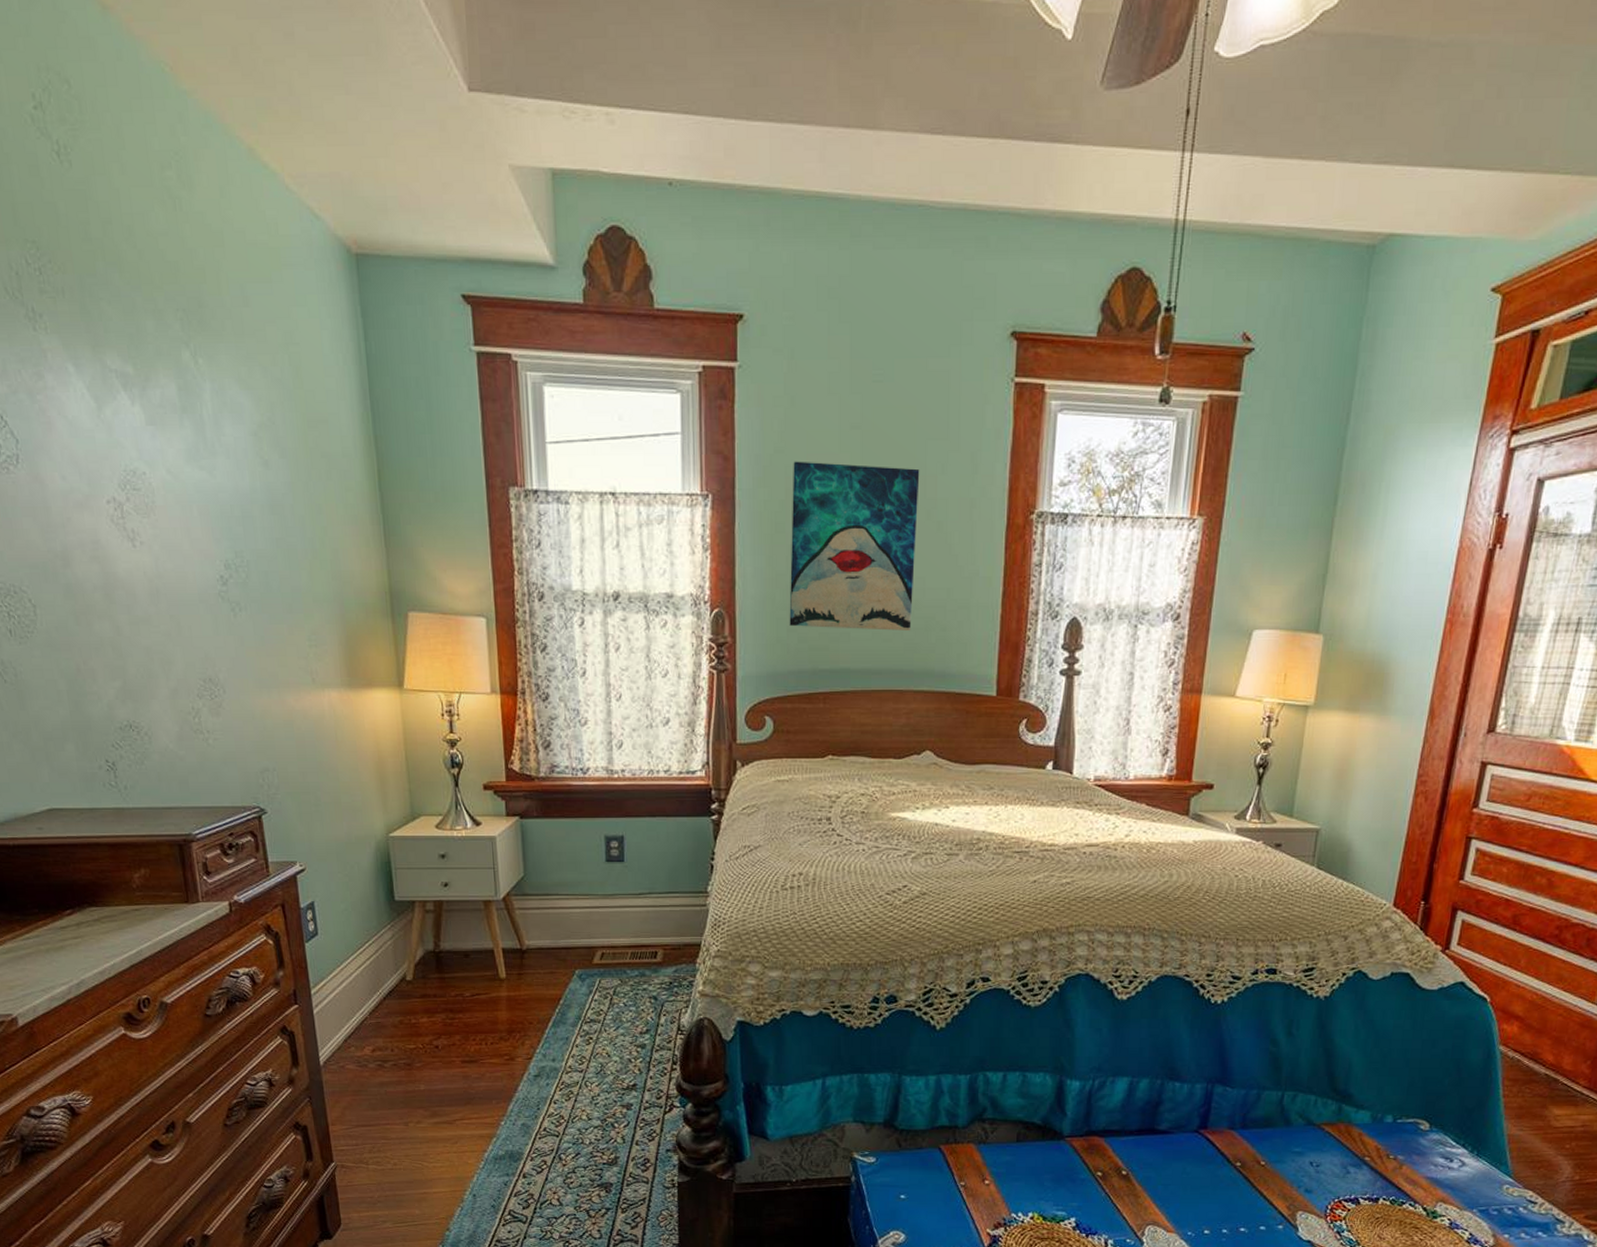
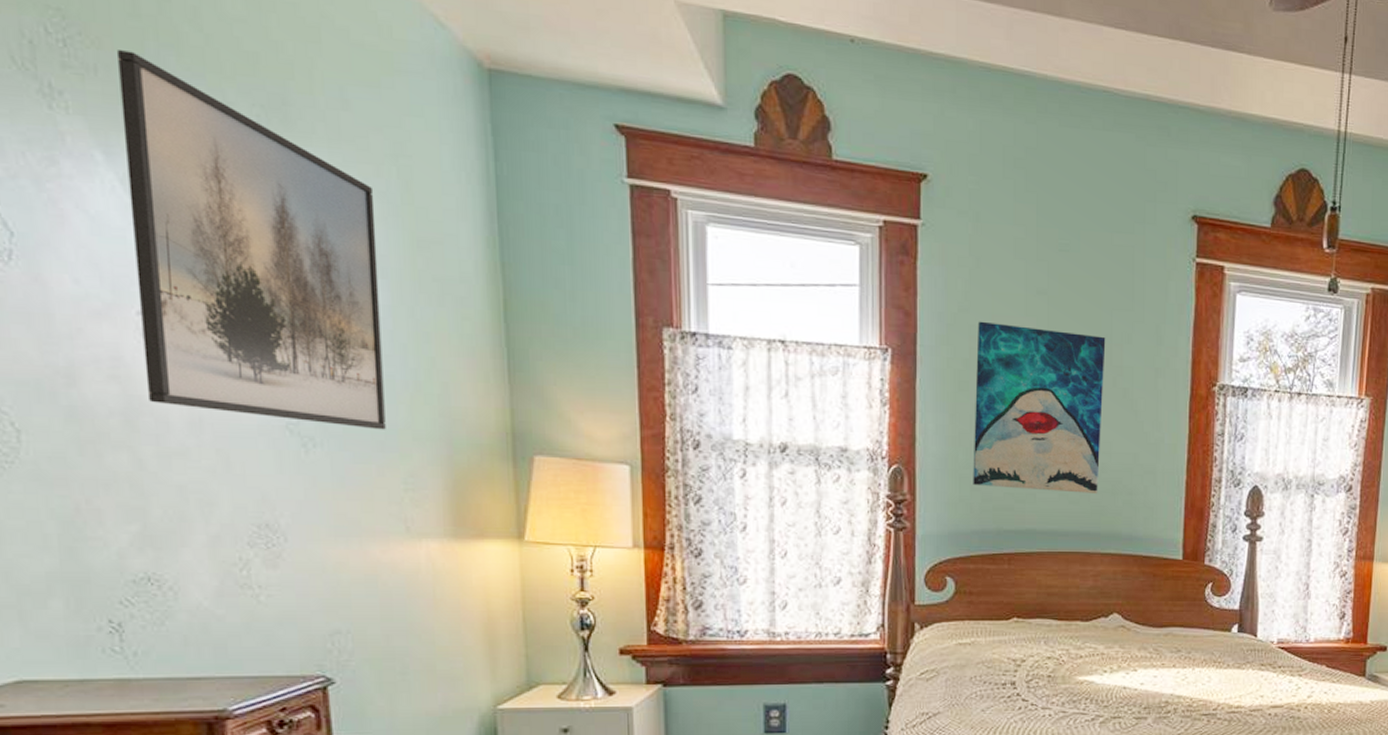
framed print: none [76,272,292,594] -> present [116,50,386,430]

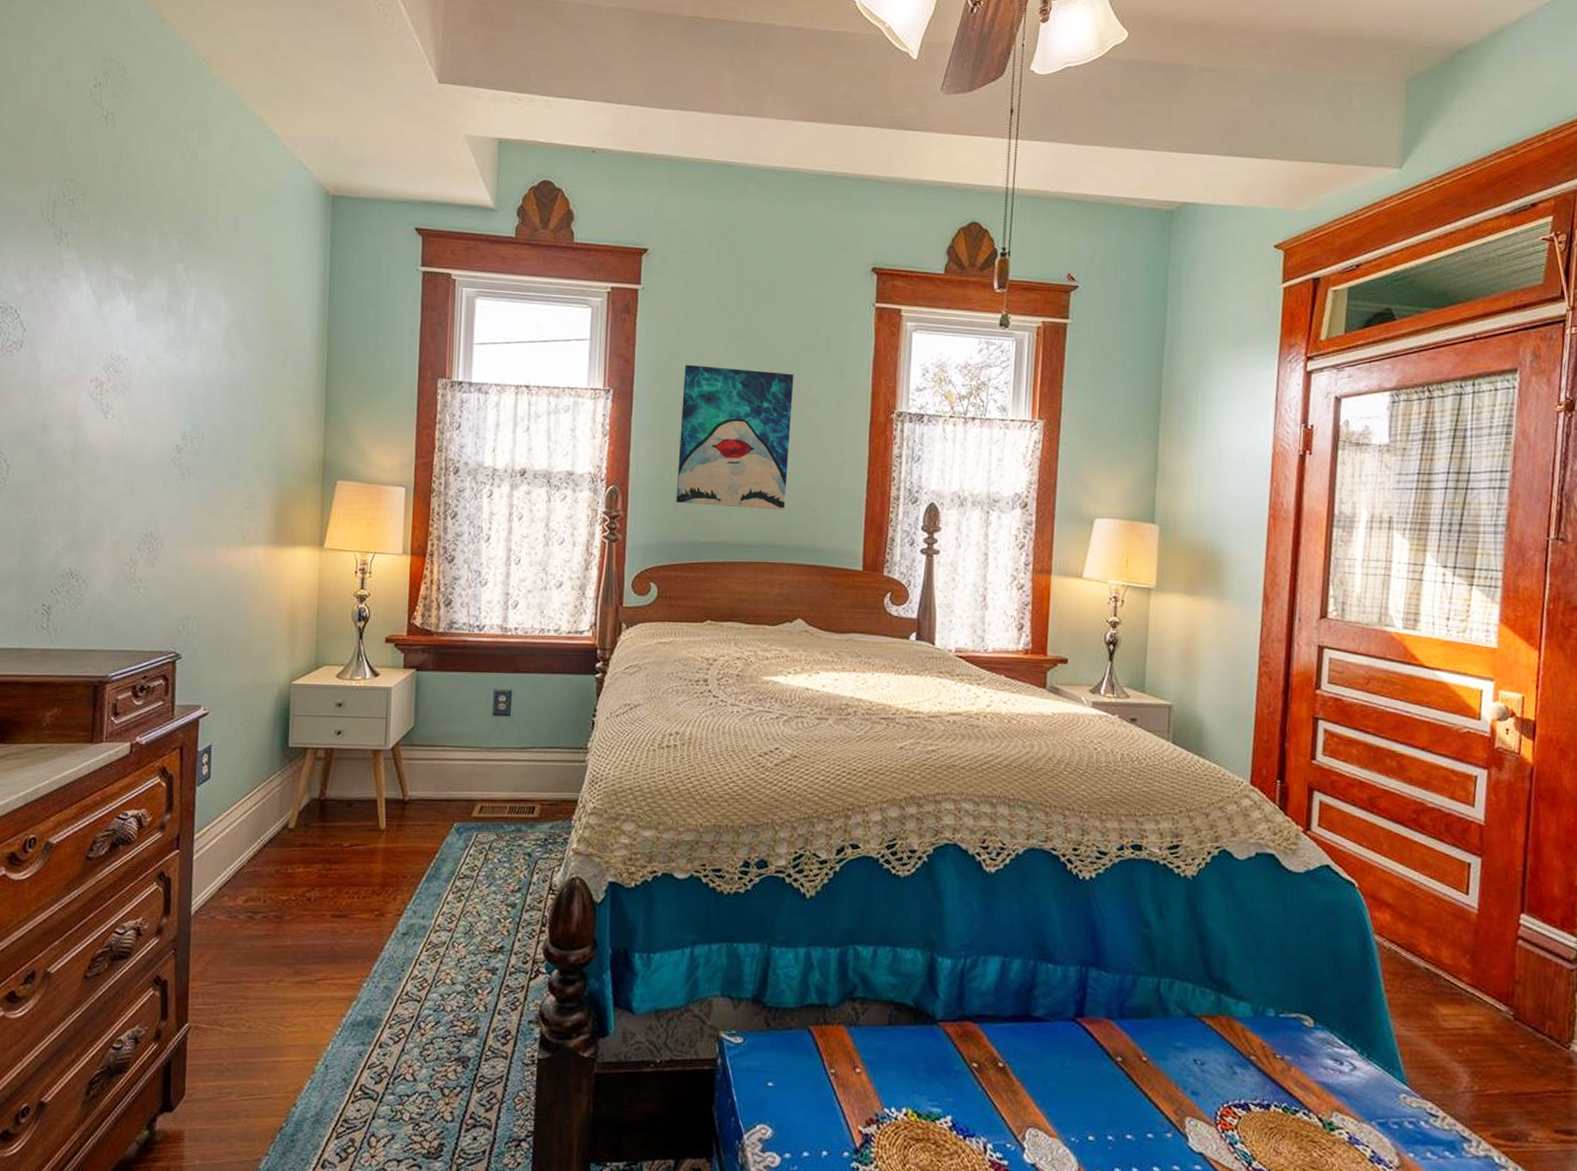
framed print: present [116,50,386,430] -> none [89,203,248,462]

